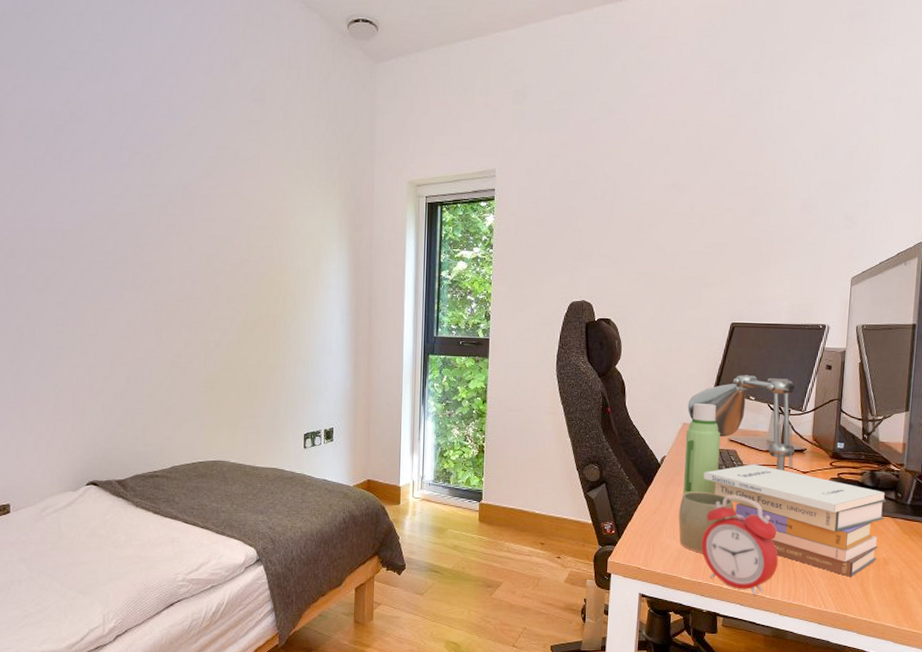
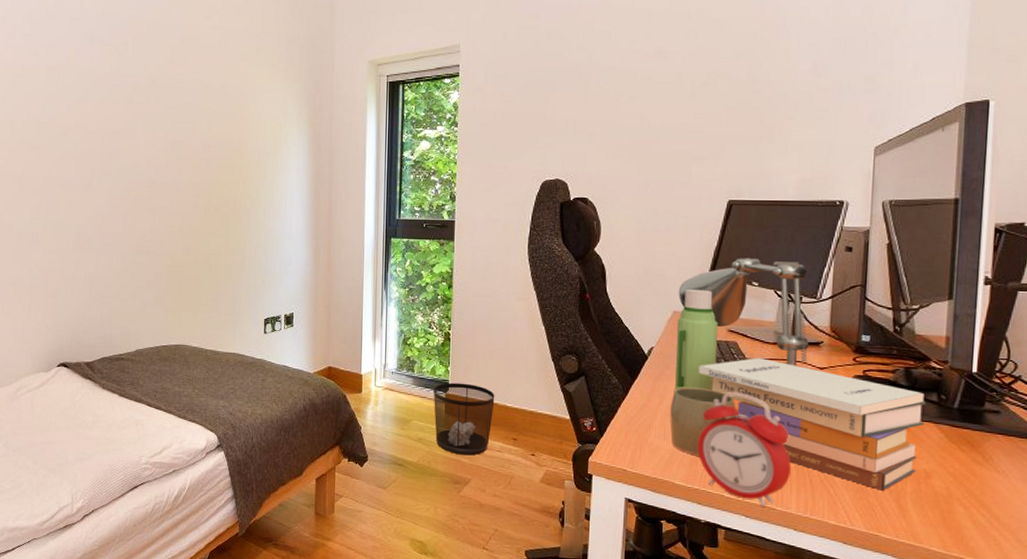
waste bin: none [467,492,525,560] -> present [433,382,495,456]

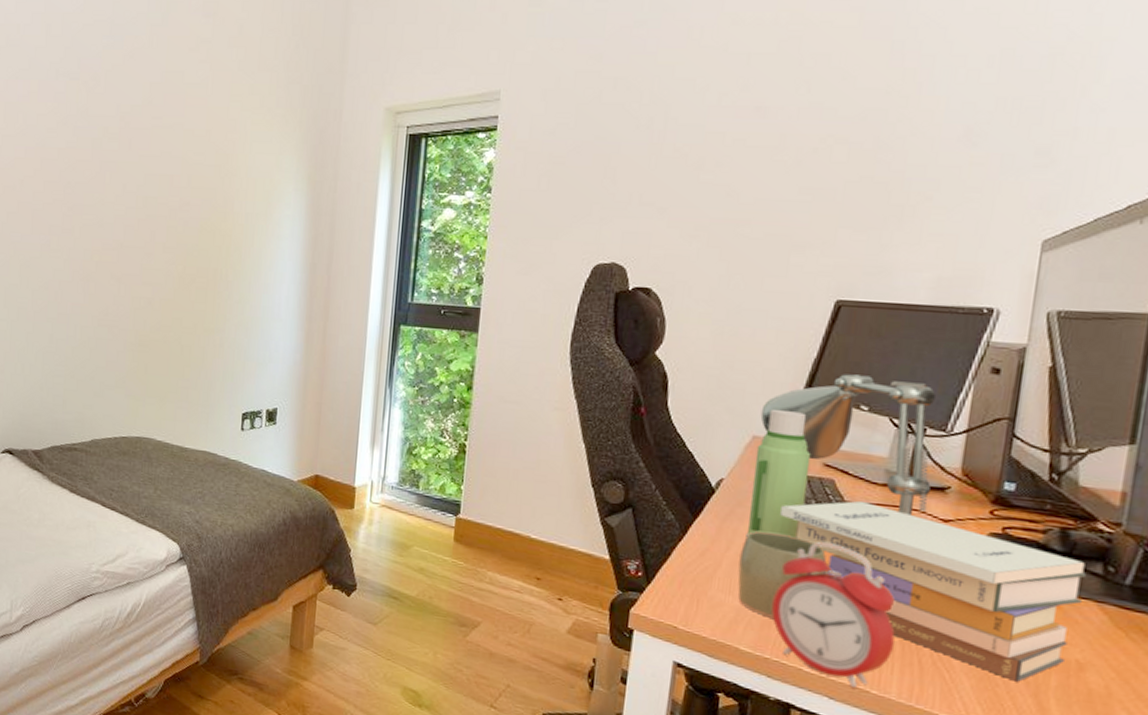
waste bin: present [433,382,495,456] -> none [440,504,517,594]

